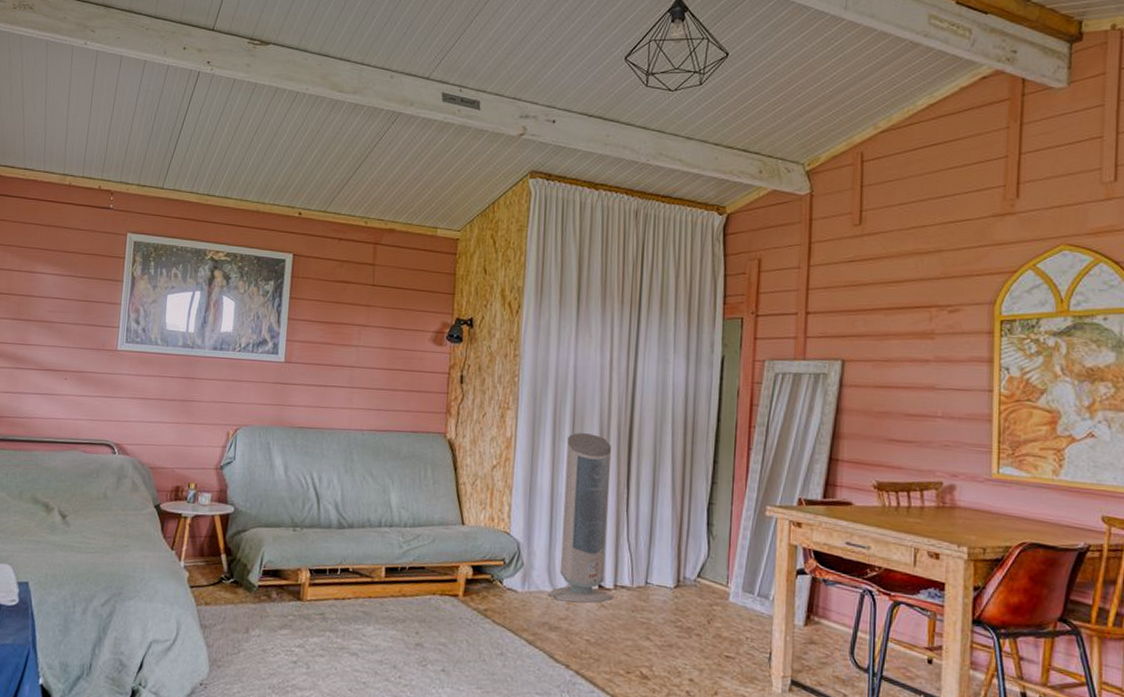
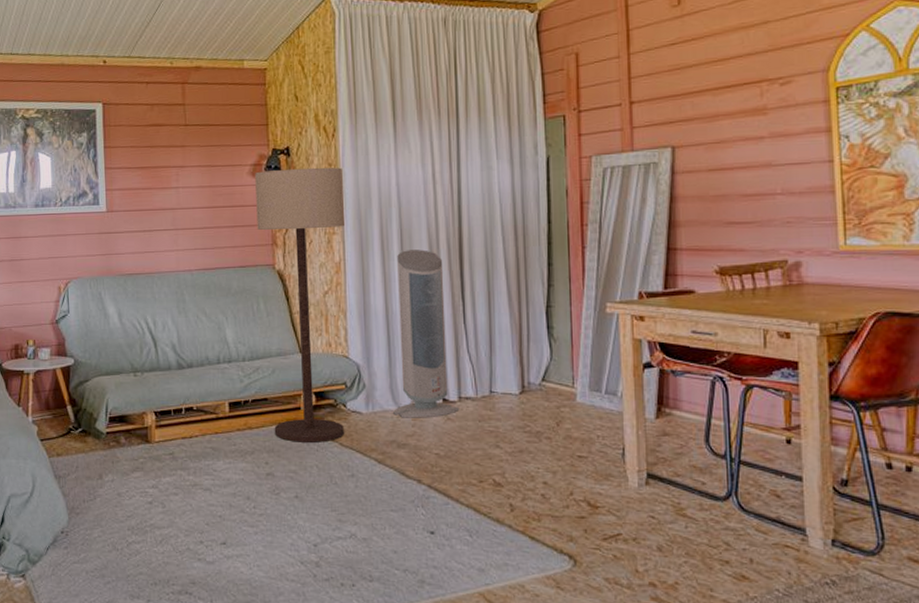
floor lamp: none [428,339,523,618] -> present [255,167,346,443]

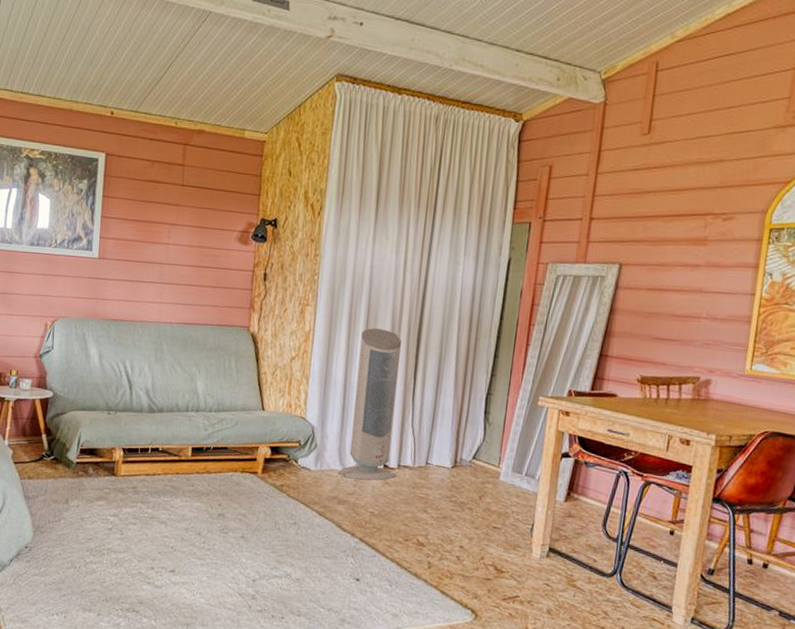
floor lamp: present [255,167,346,443] -> none [230,238,323,492]

